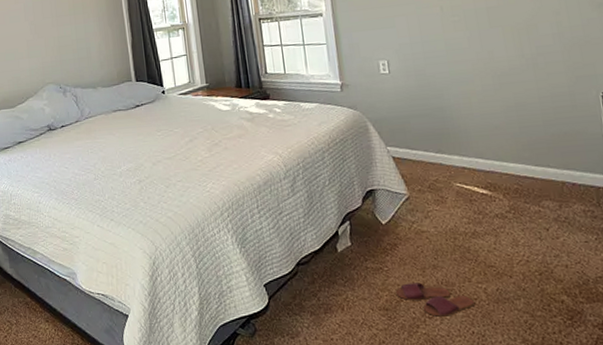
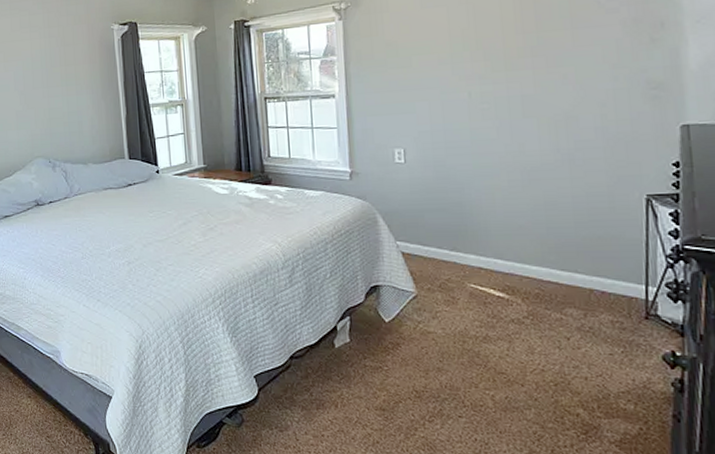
slippers: present [396,282,474,317] -> none [396,384,480,421]

